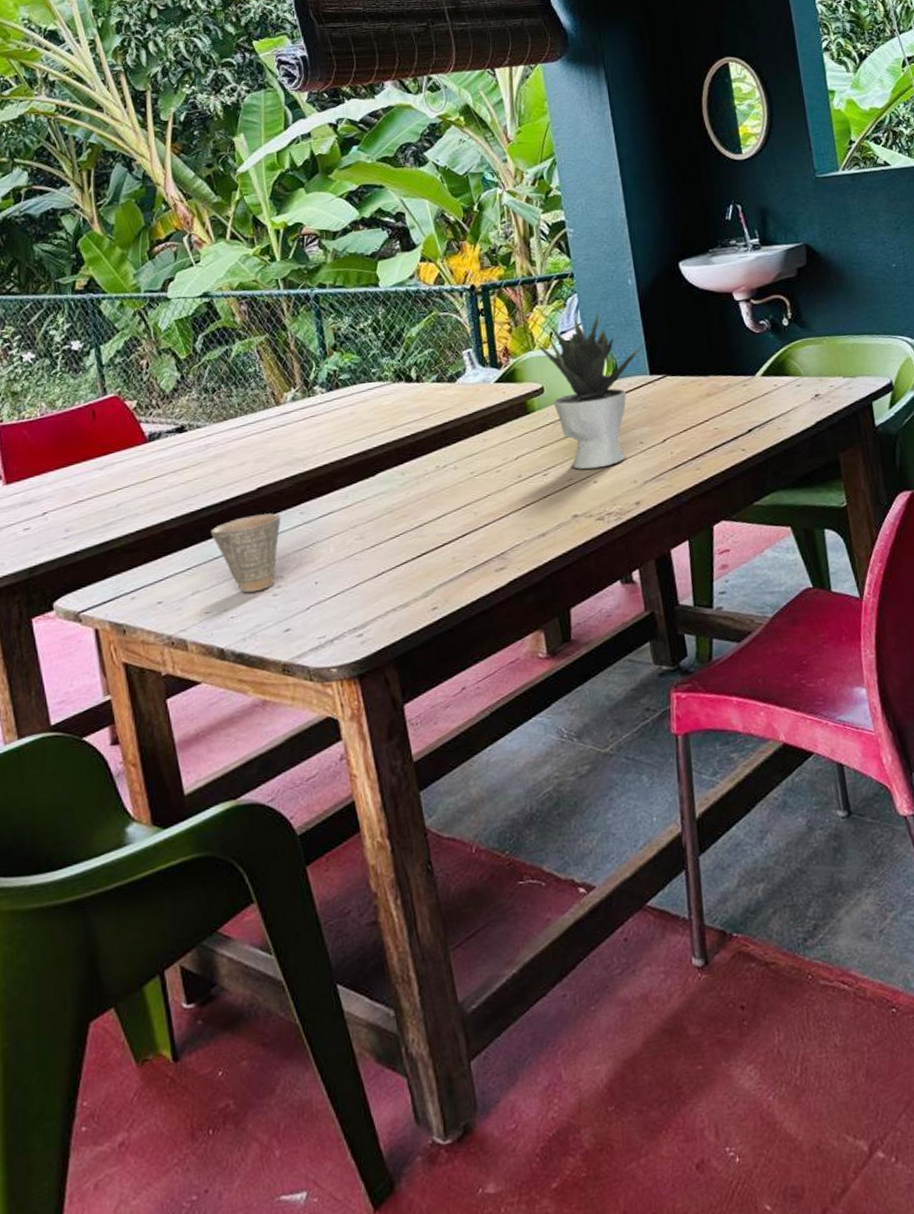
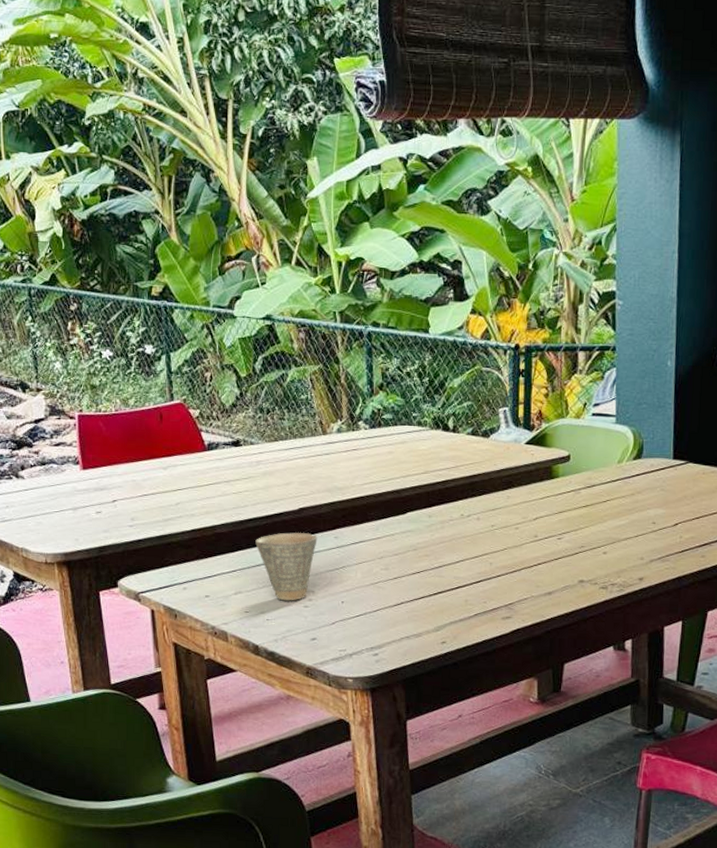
potted plant: present [536,313,646,470] -> none [569,389,675,541]

